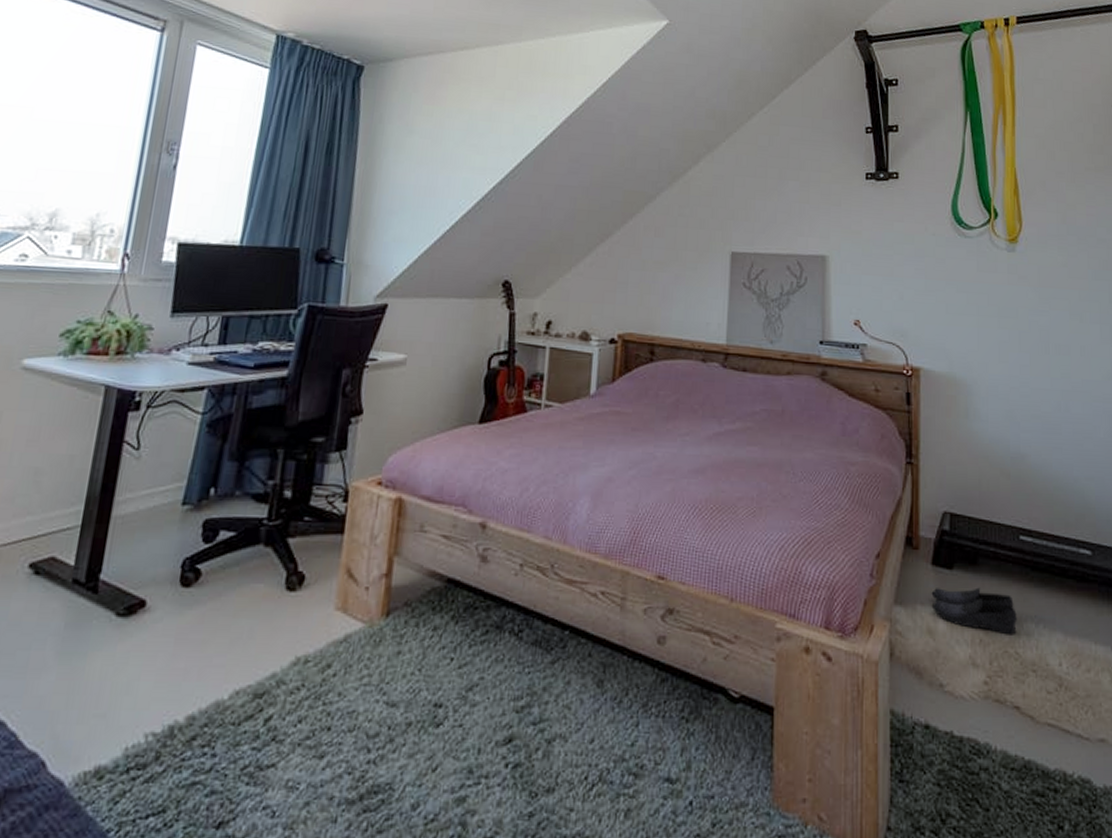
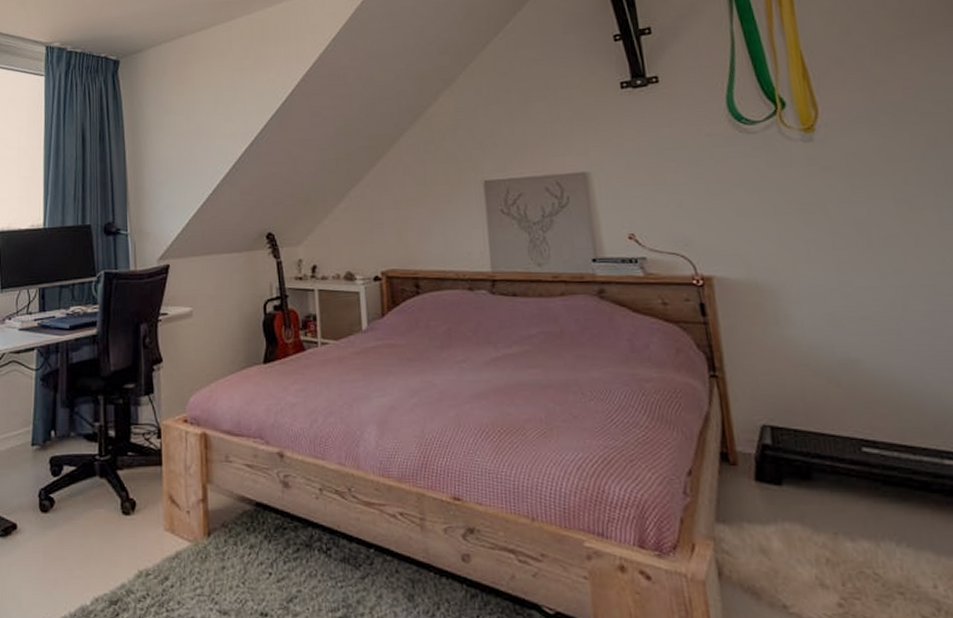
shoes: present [931,587,1017,635] -> none [759,504,871,555]

